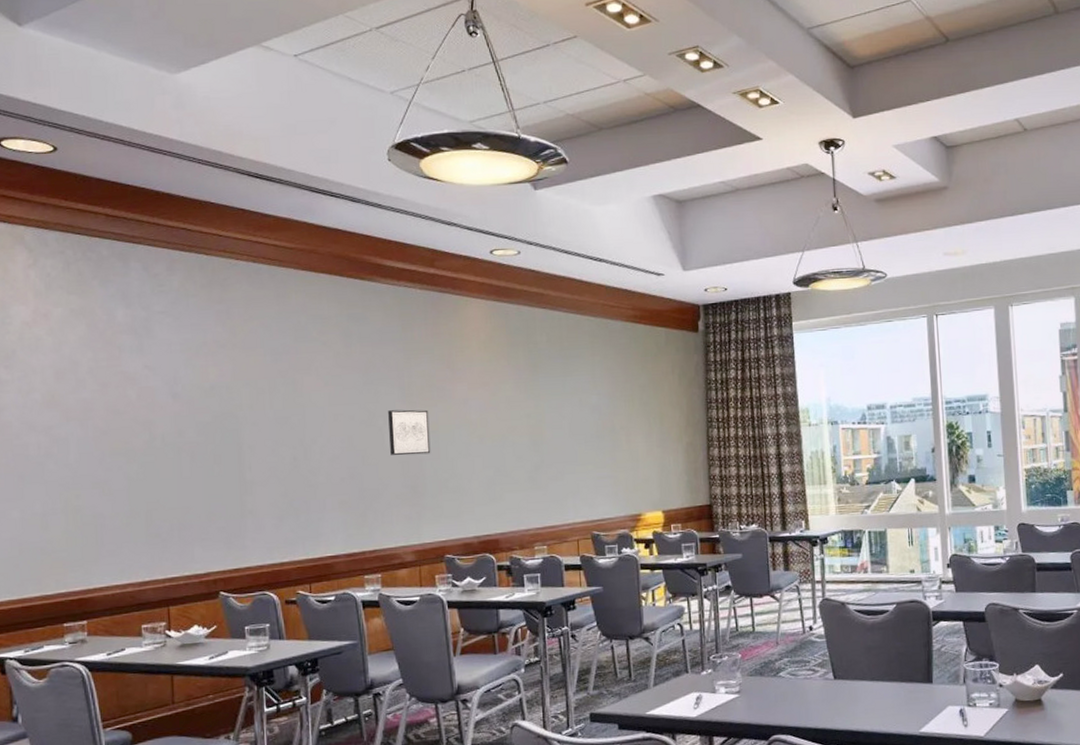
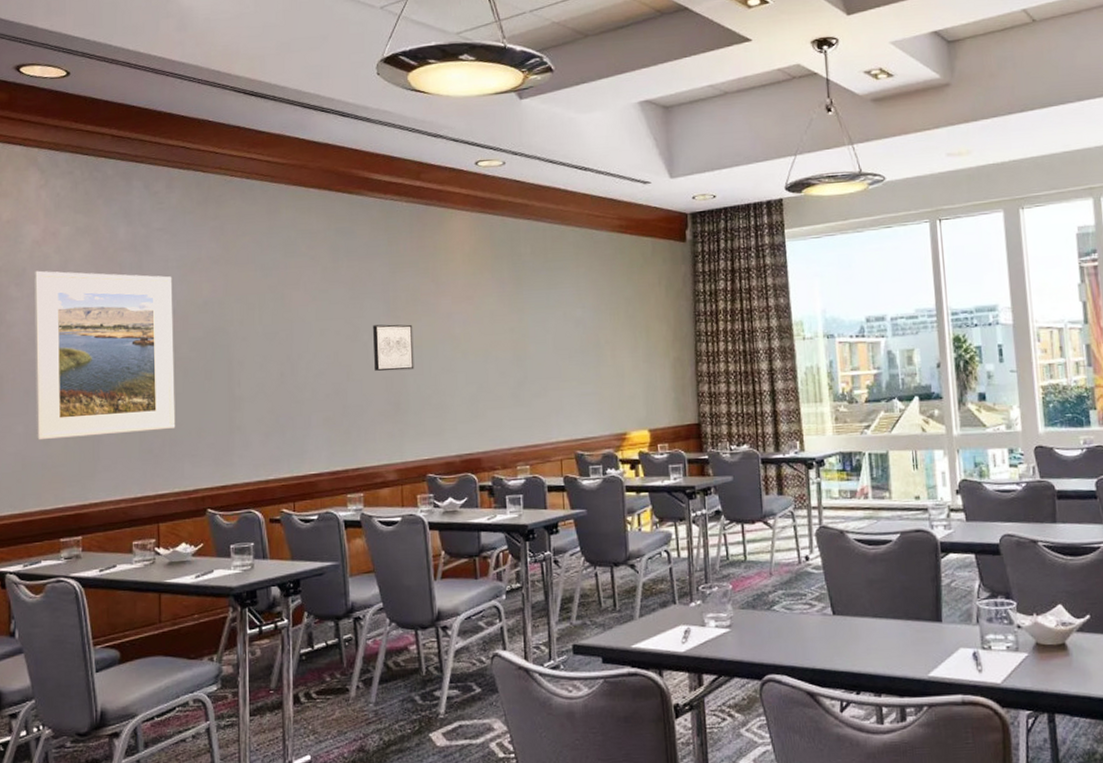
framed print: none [25,353,184,526] -> present [34,270,176,441]

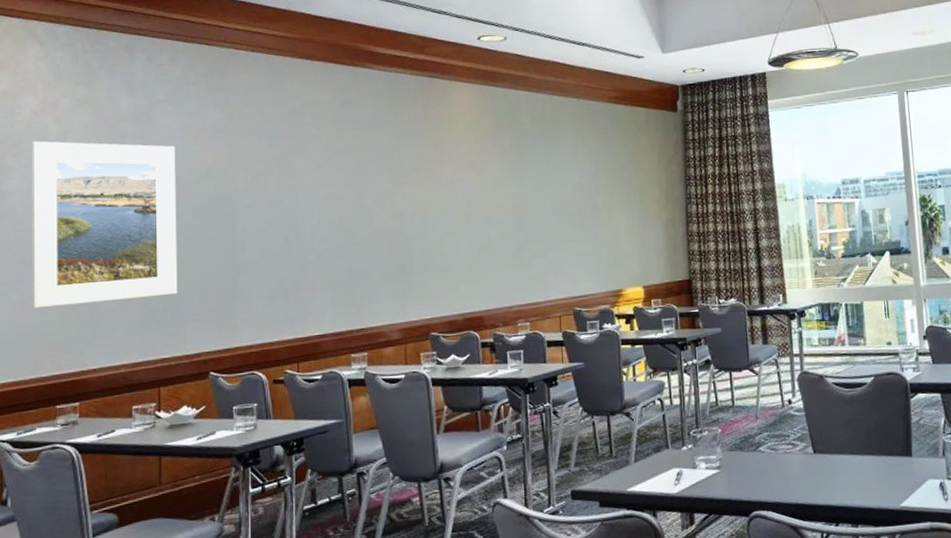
wall art: present [373,324,414,371] -> none [377,190,418,235]

